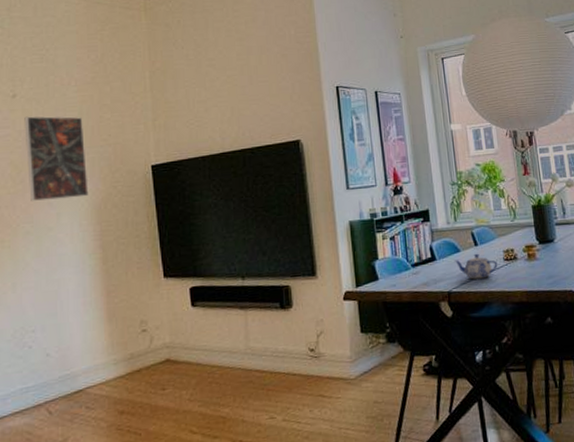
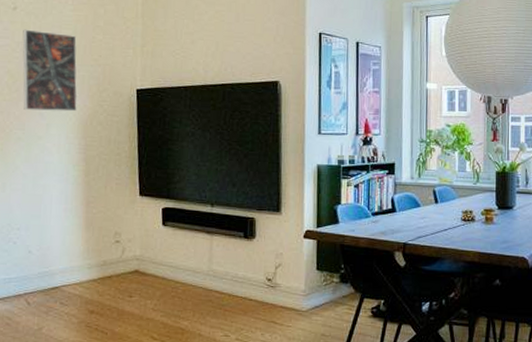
teapot: present [454,253,498,280] -> none [413,210,455,235]

